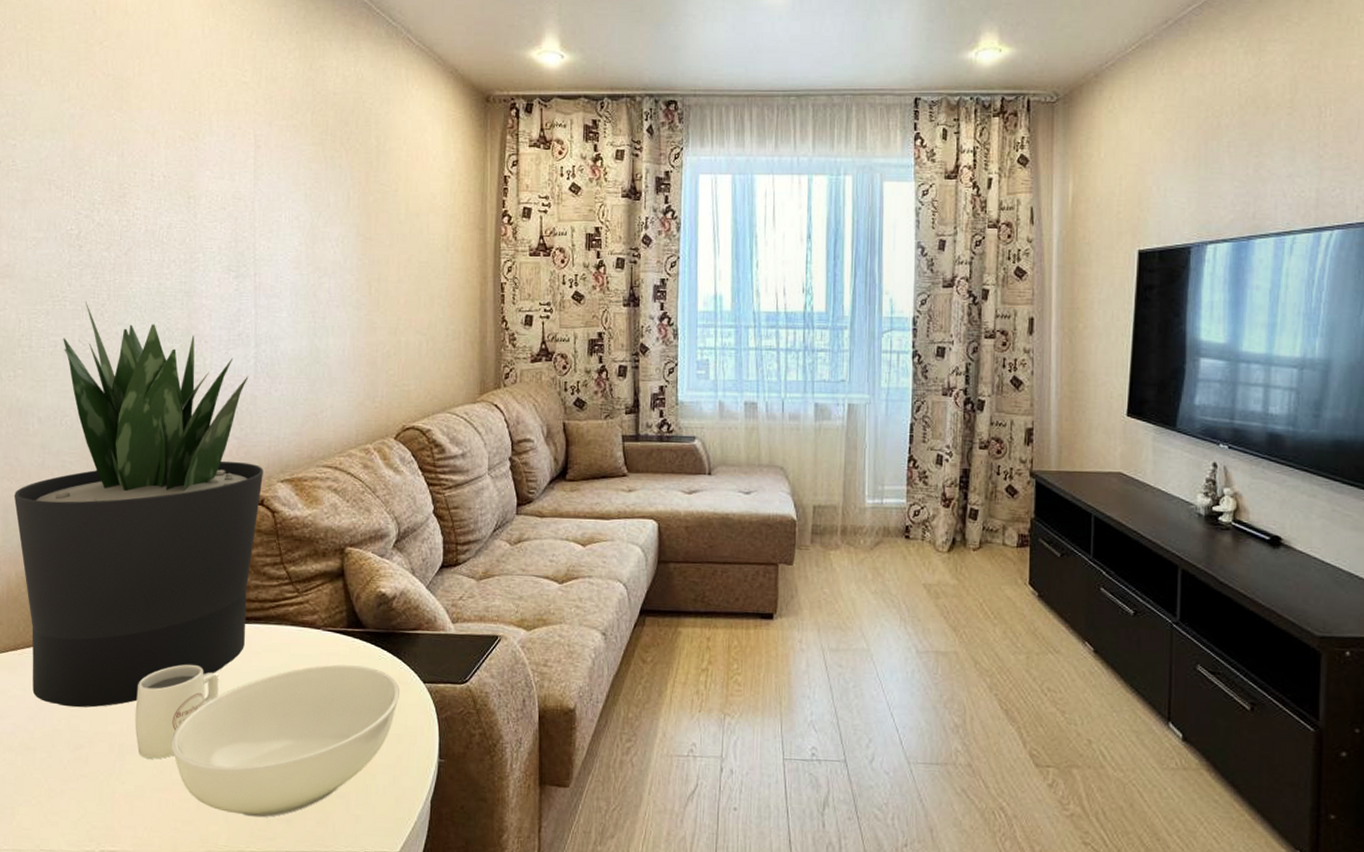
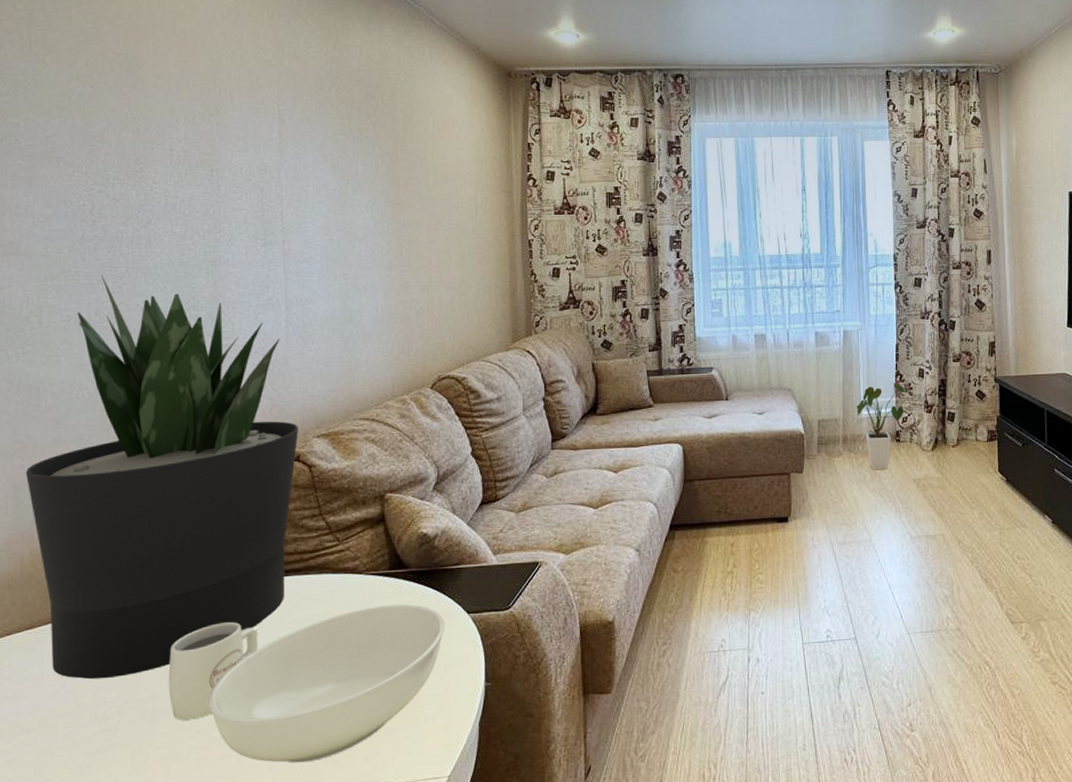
house plant: none [859,468,920,569] -> present [856,382,906,470]

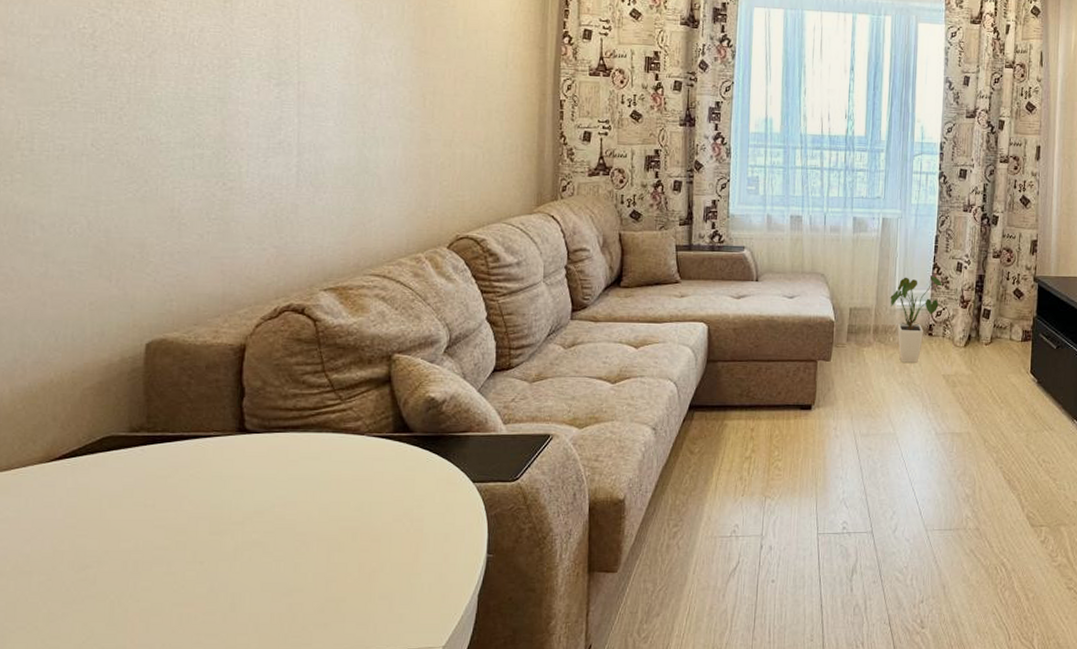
planter: present [25,275,298,680] -> none [8,103,305,527]
mug: present [168,621,258,720] -> none [152,475,250,574]
bowl: present [208,604,444,763] -> none [194,469,448,624]

